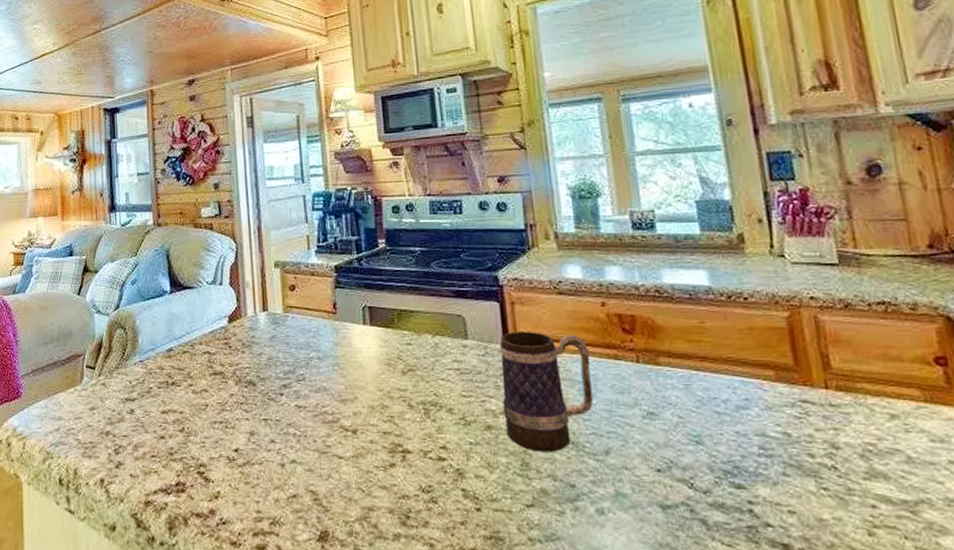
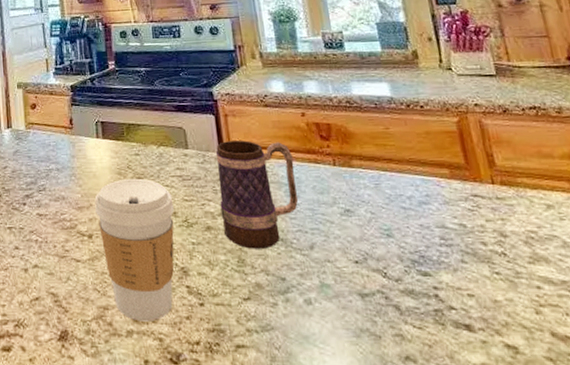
coffee cup: none [360,370,450,525] -> present [94,178,174,322]

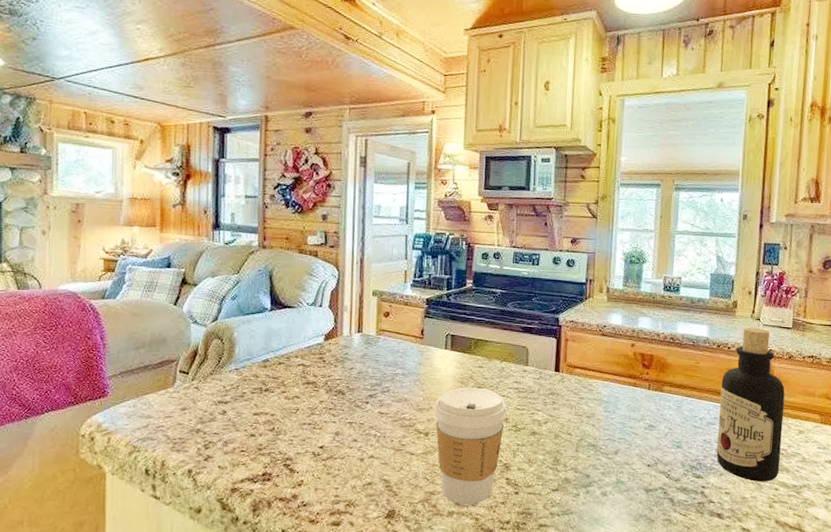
mug: present [215,140,298,249] -> none [546,362,617,452]
bottle: none [422,79,535,278] -> present [716,327,785,482]

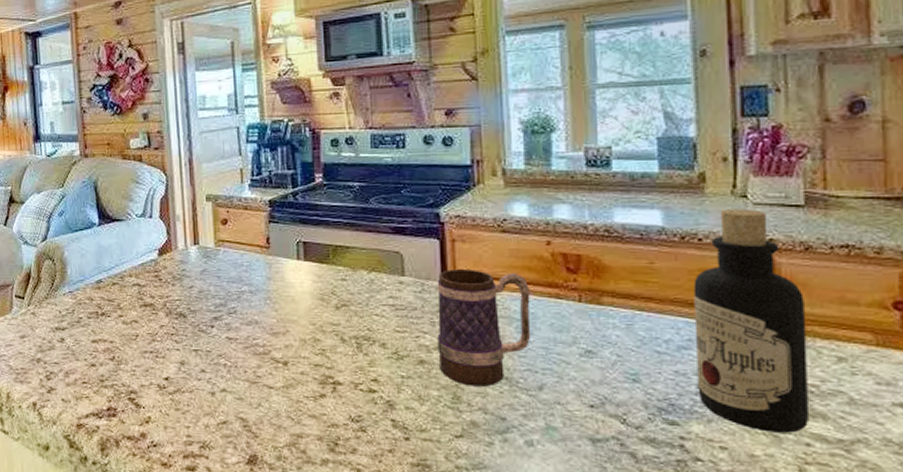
coffee cup: present [434,387,507,505] -> none [292,305,383,452]
mug: none [546,362,617,452] -> present [437,269,531,387]

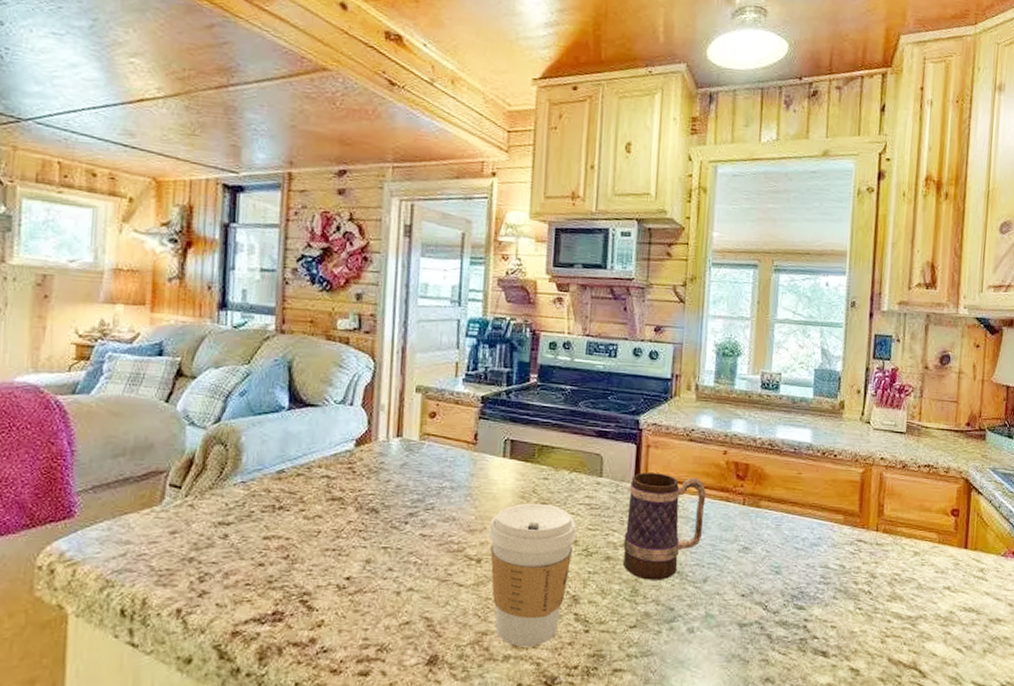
coffee cup: none [292,305,383,452] -> present [489,503,577,647]
bottle: present [693,209,810,433] -> none [821,432,898,613]

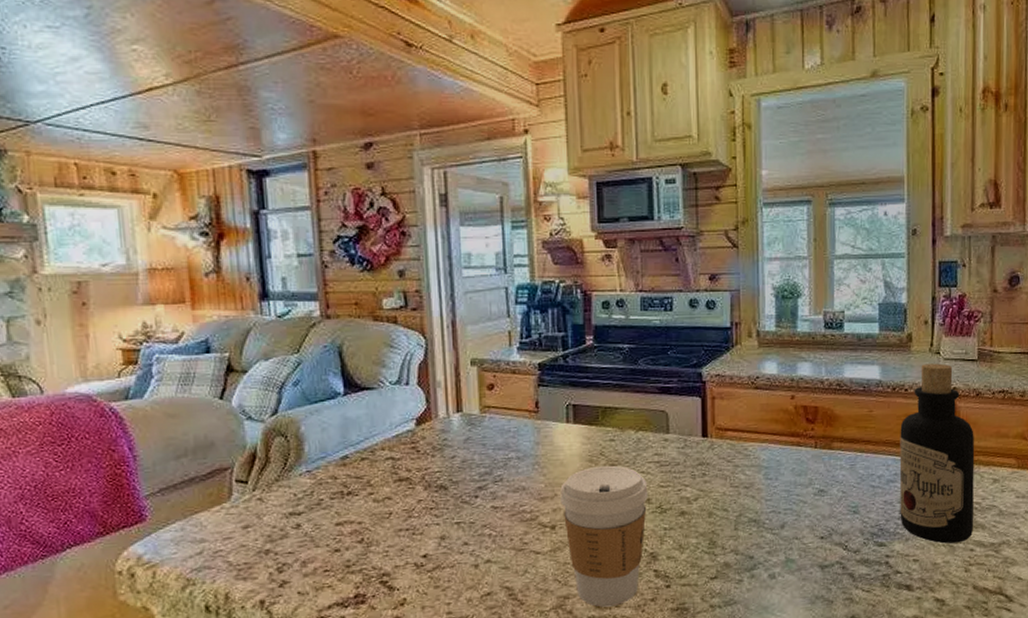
mug: present [623,472,706,580] -> none [697,424,776,531]
bottle: none [821,432,898,613] -> present [899,363,975,544]

